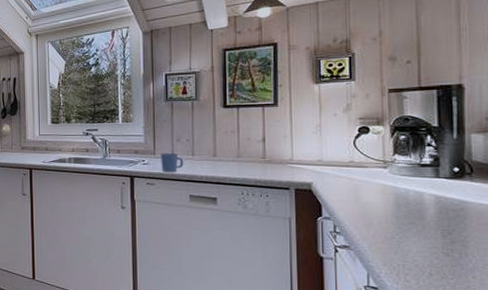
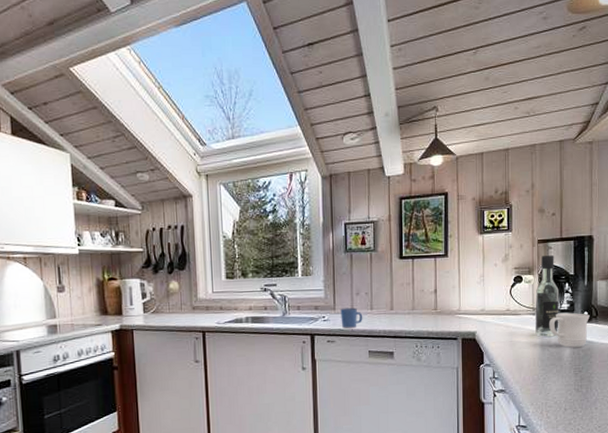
bottle: none [386,105,419,193] -> present [535,255,559,337]
mug: none [406,167,462,206] -> present [549,312,590,348]

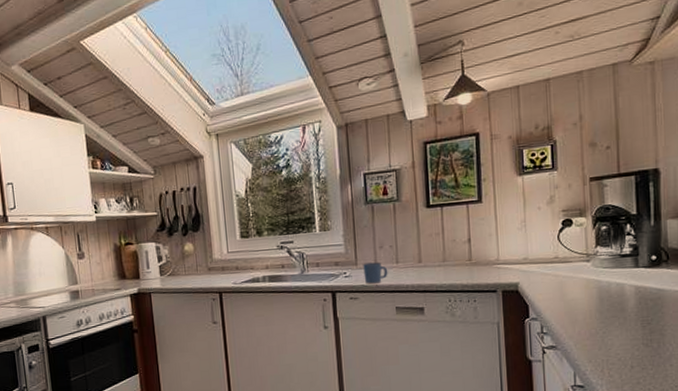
bottle: present [535,255,559,337] -> none [588,194,620,286]
mug: present [549,312,590,348] -> none [608,257,659,297]

